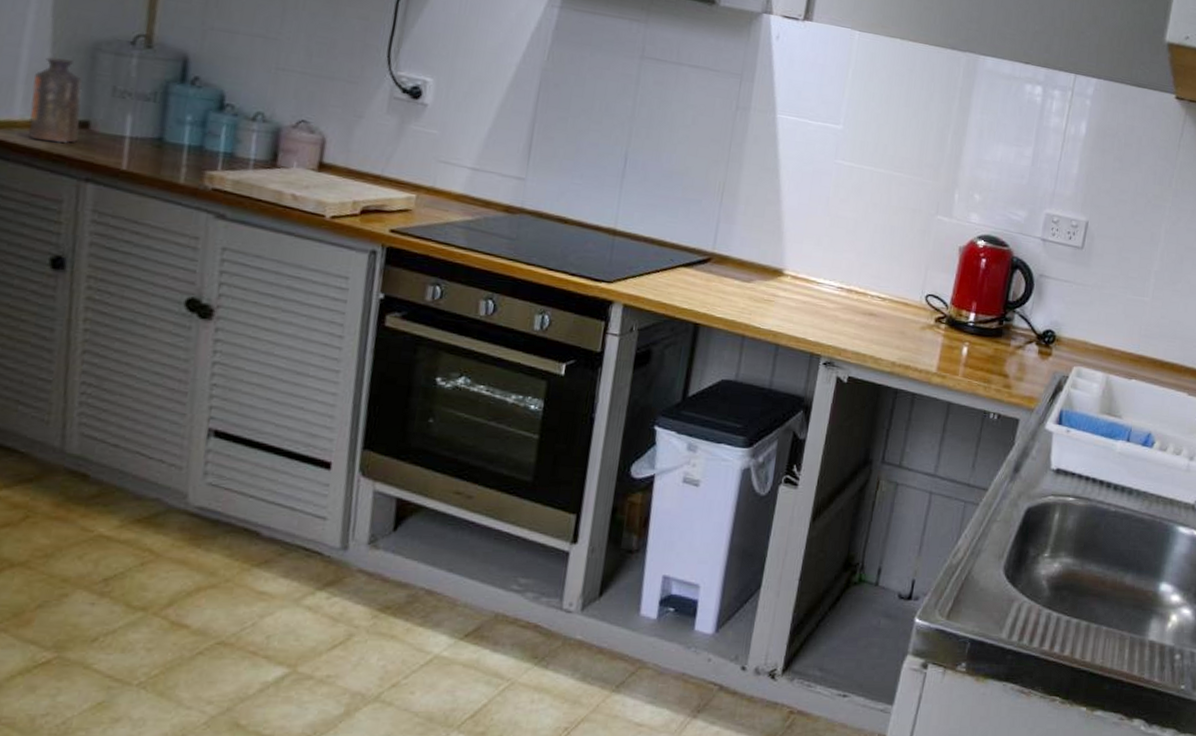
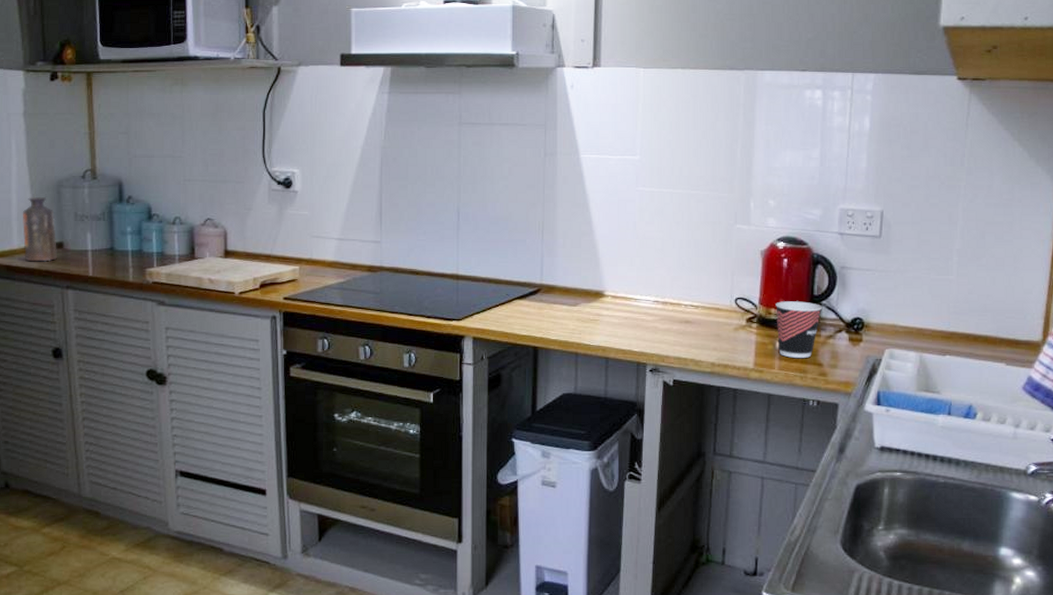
cup: none [965,303,1015,367] -> present [776,301,822,358]

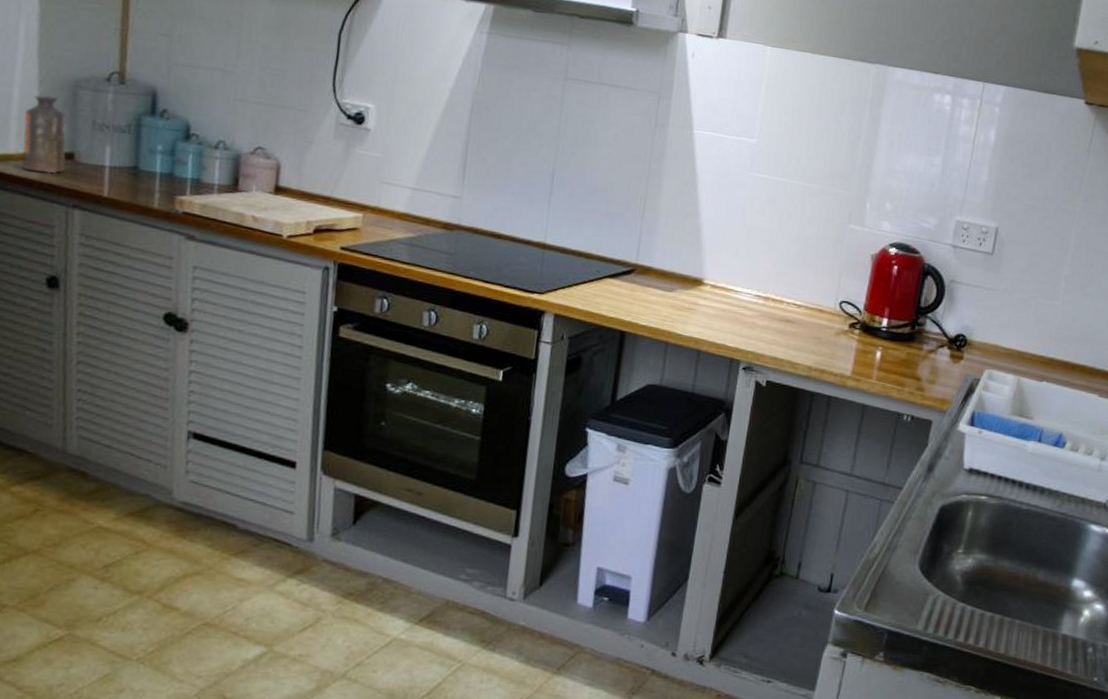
cup: present [776,301,822,358] -> none [878,309,927,371]

